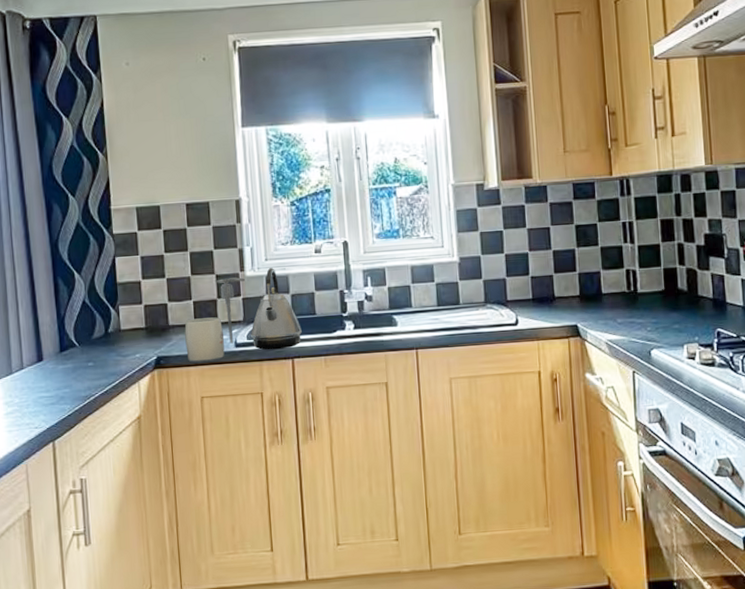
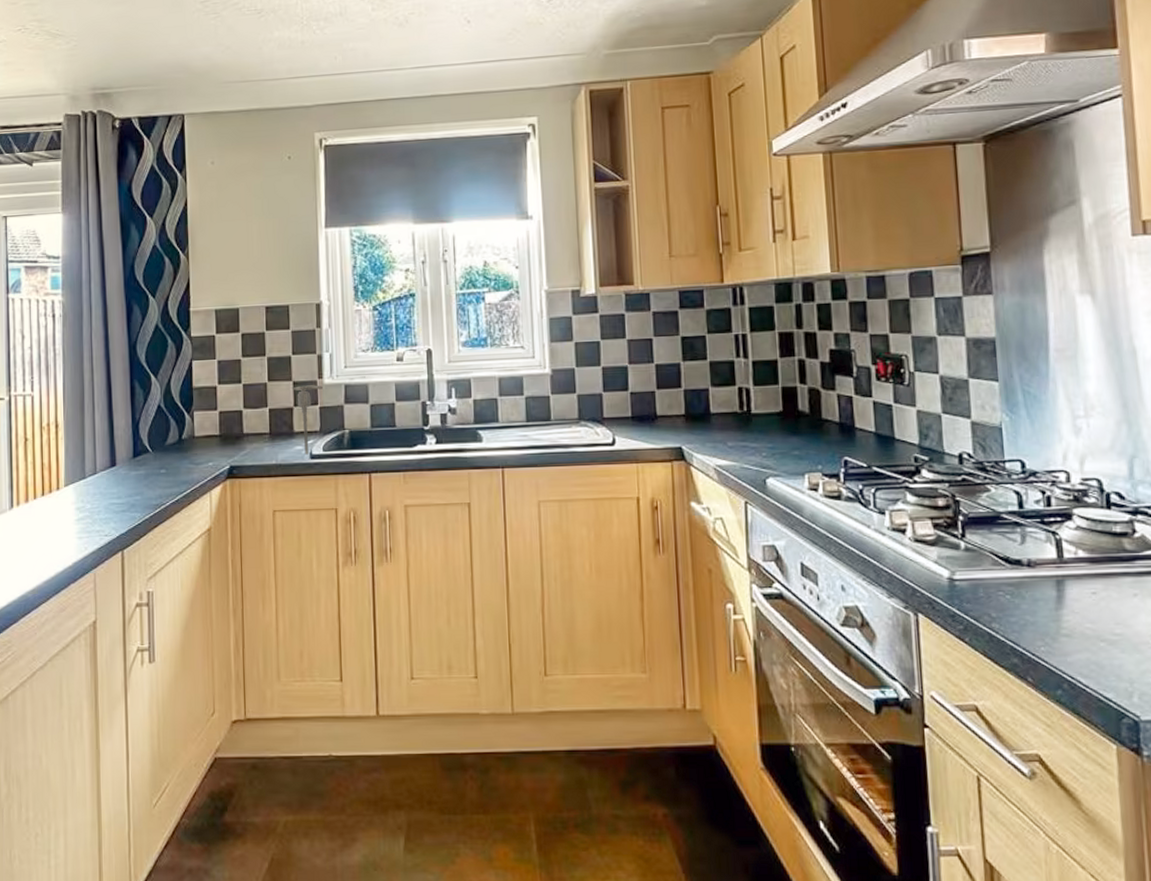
mug: present [184,317,225,364] -> none [259,426,299,475]
kettle: present [250,268,302,351] -> none [326,376,380,464]

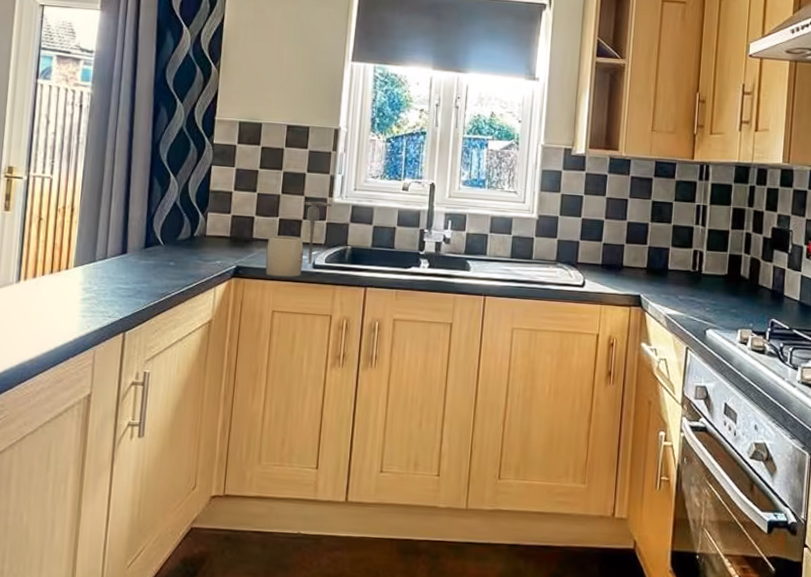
mug: none [259,426,299,475] -> present [265,235,304,280]

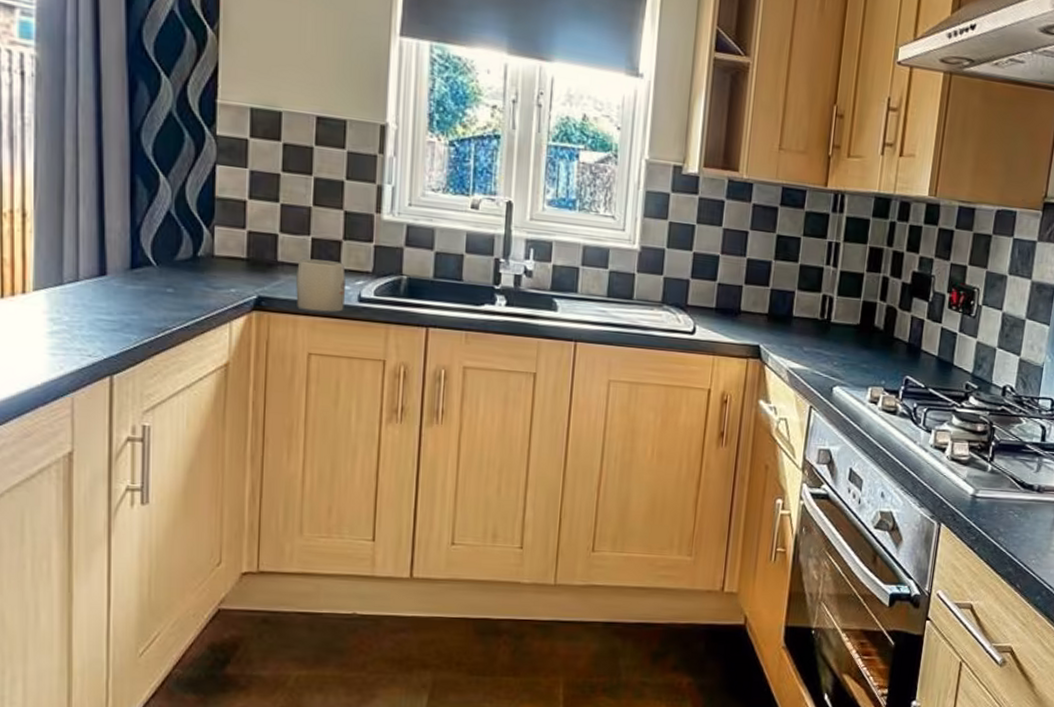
soap dispenser: present [303,201,332,264] -> none [342,216,380,297]

